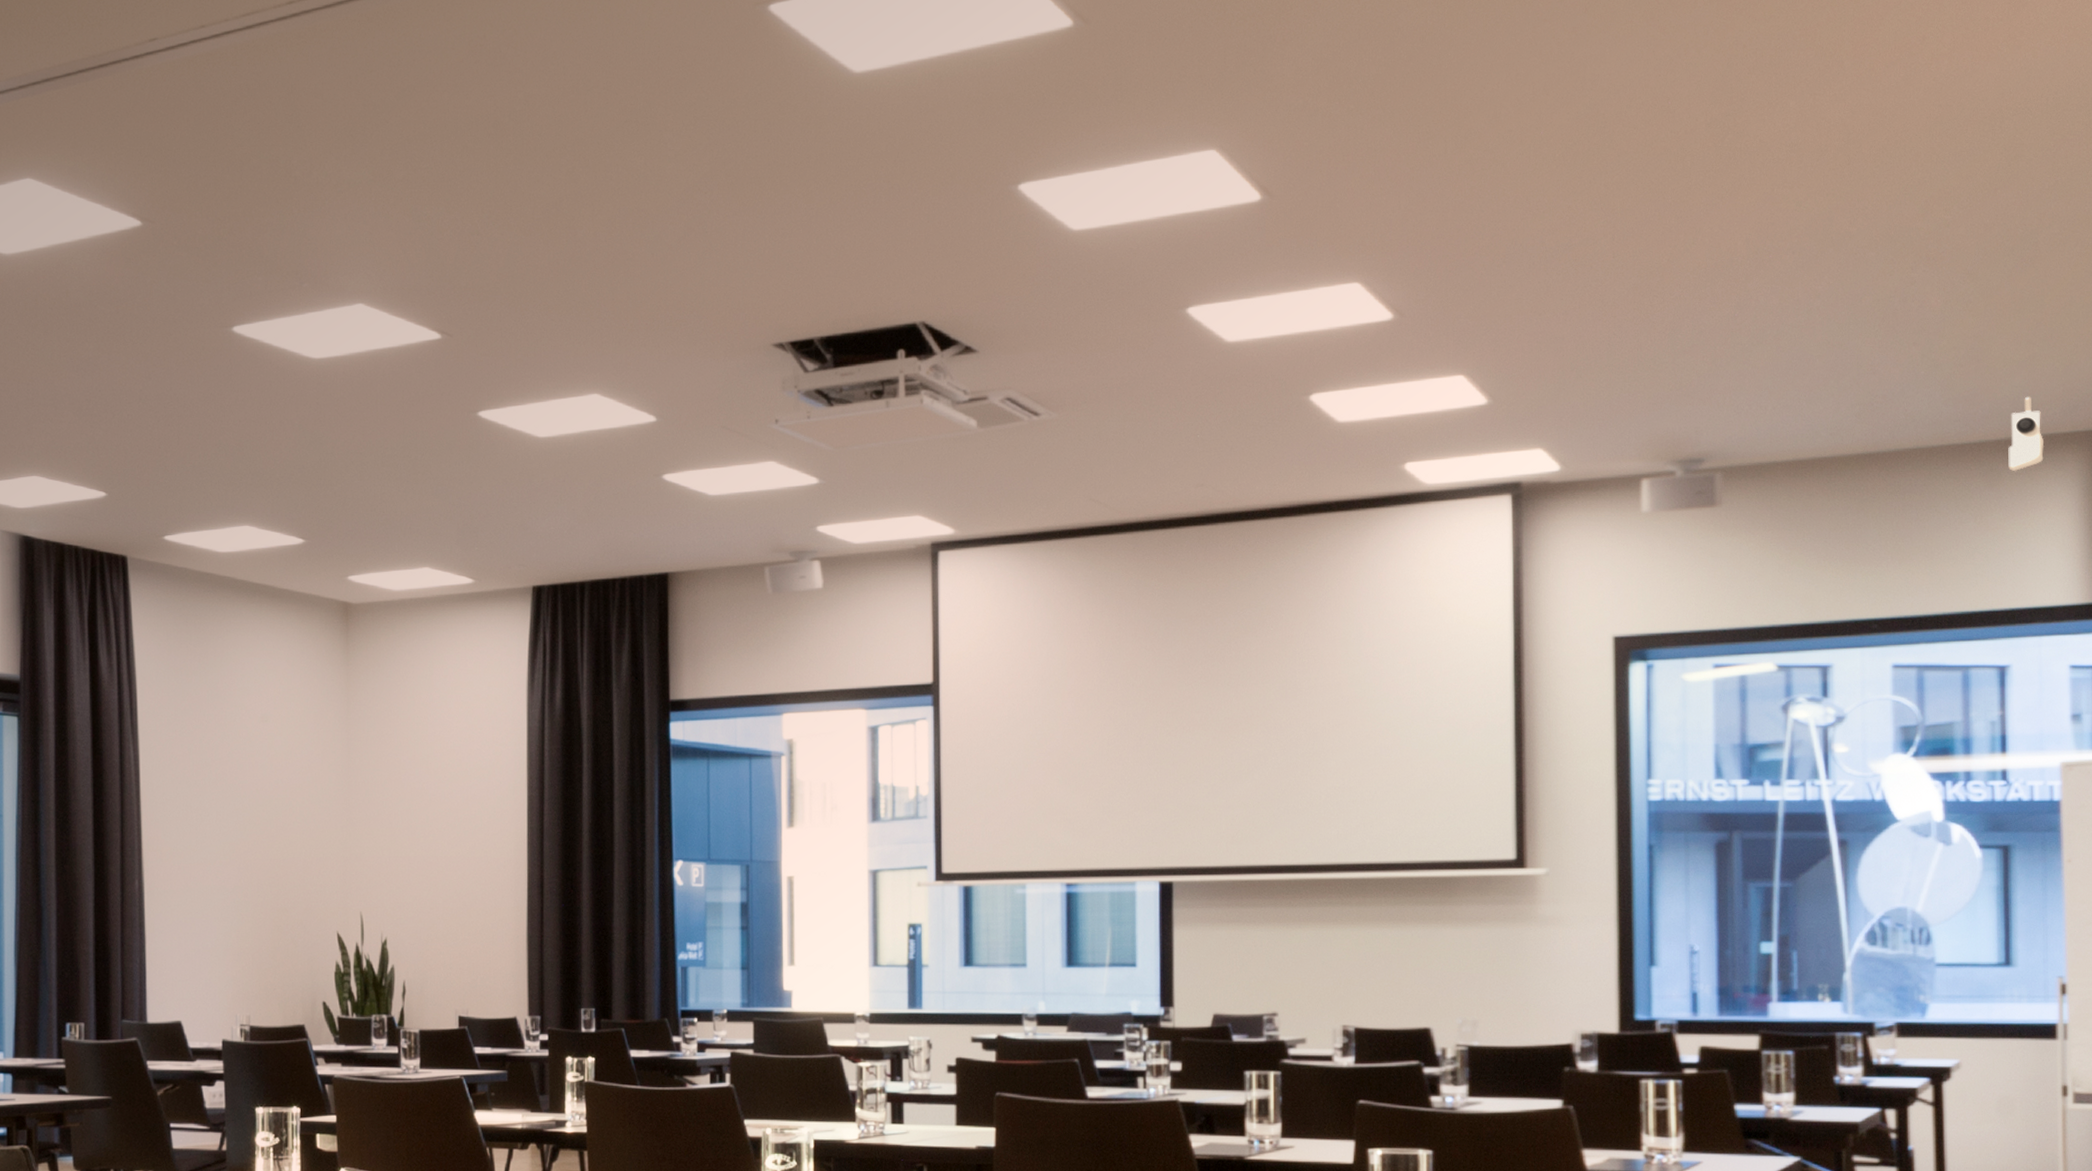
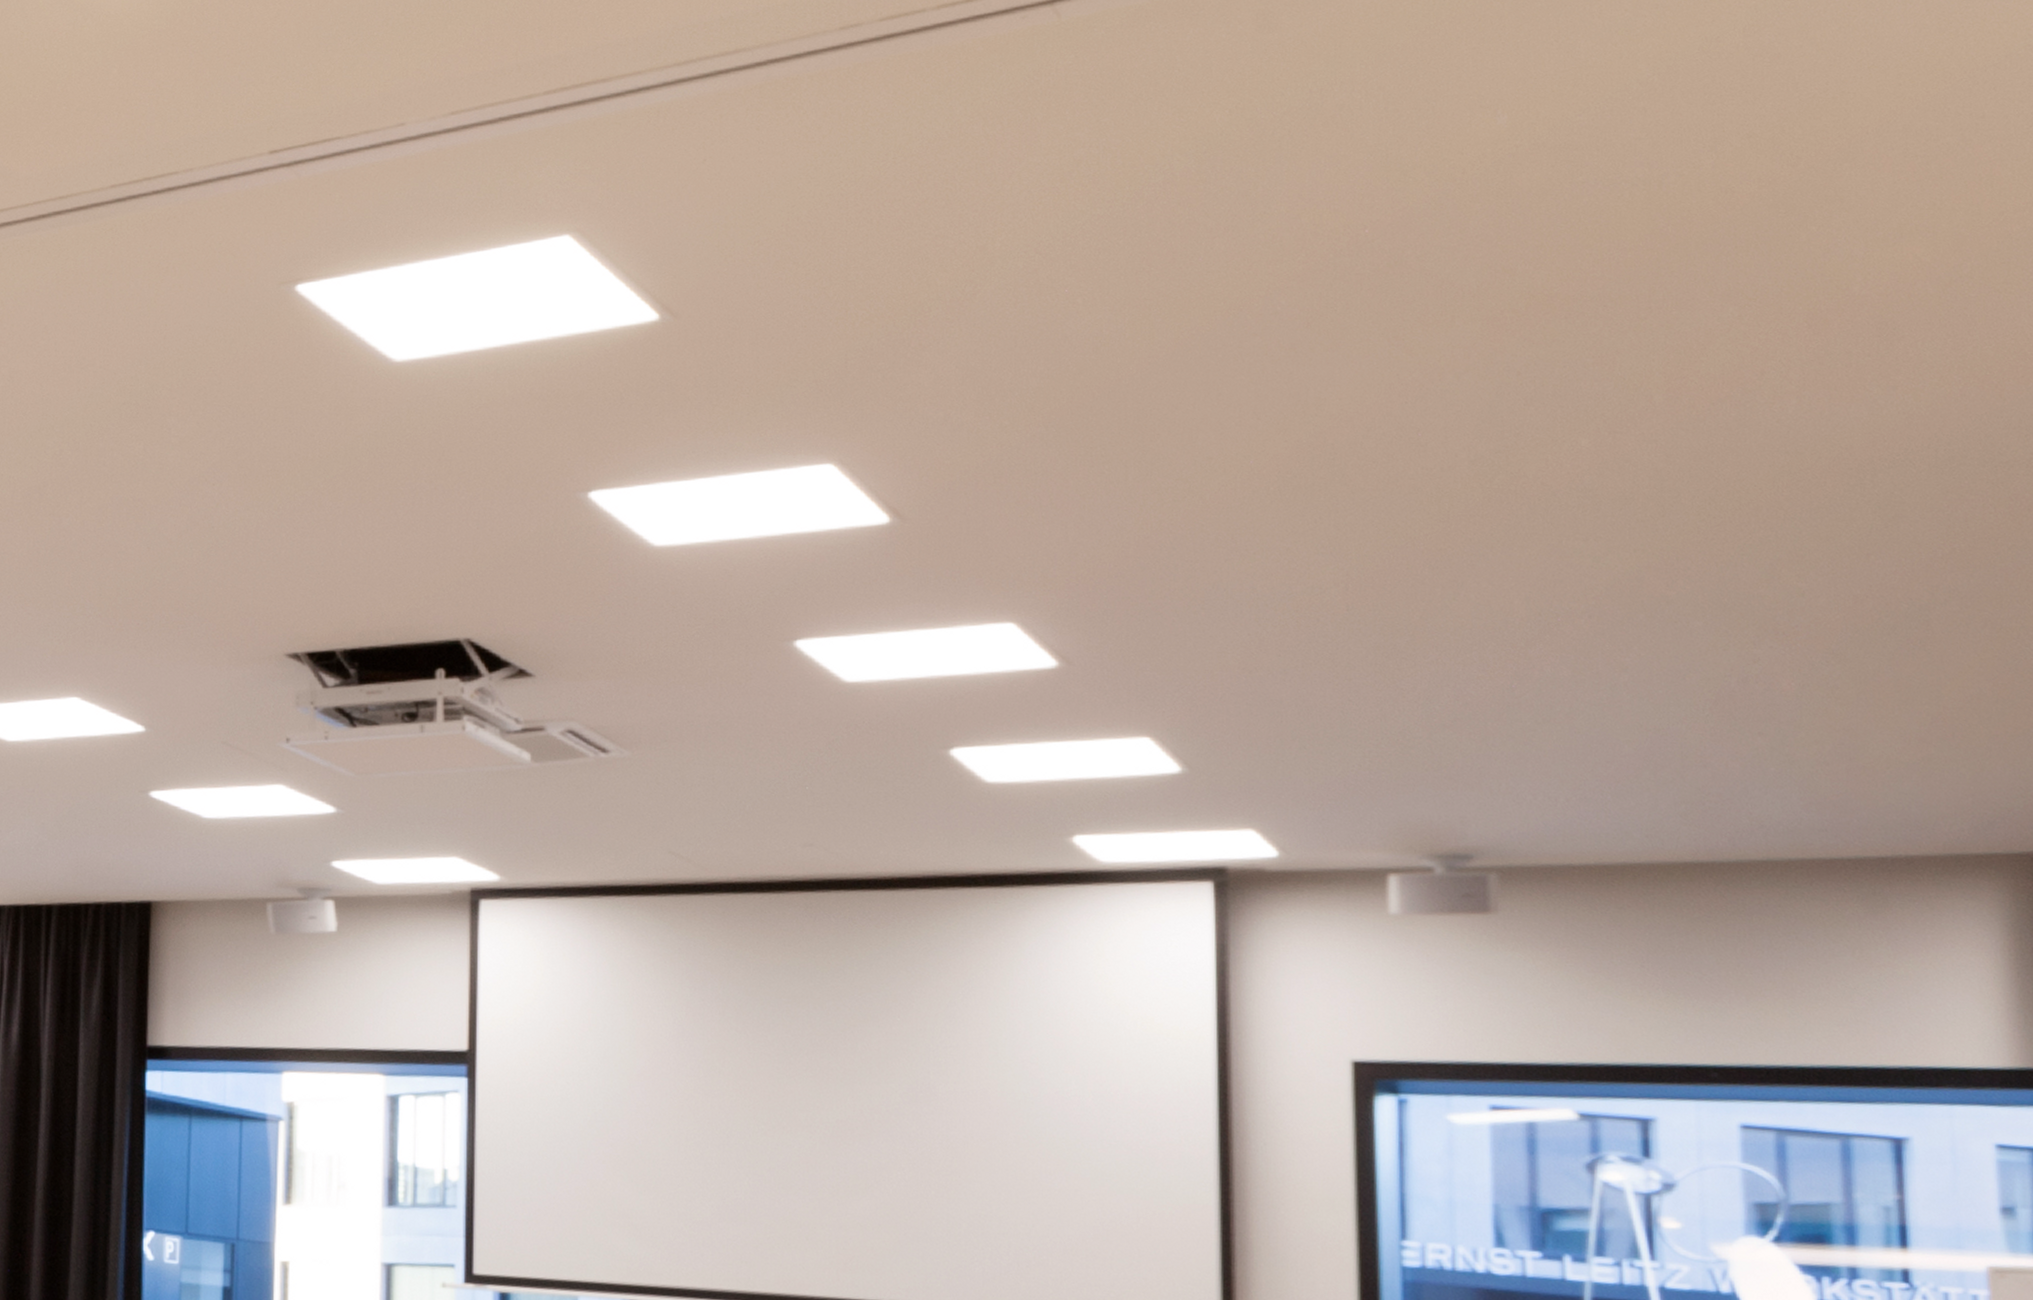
security camera: present [2008,396,2045,472] -> none [1897,806,1949,898]

